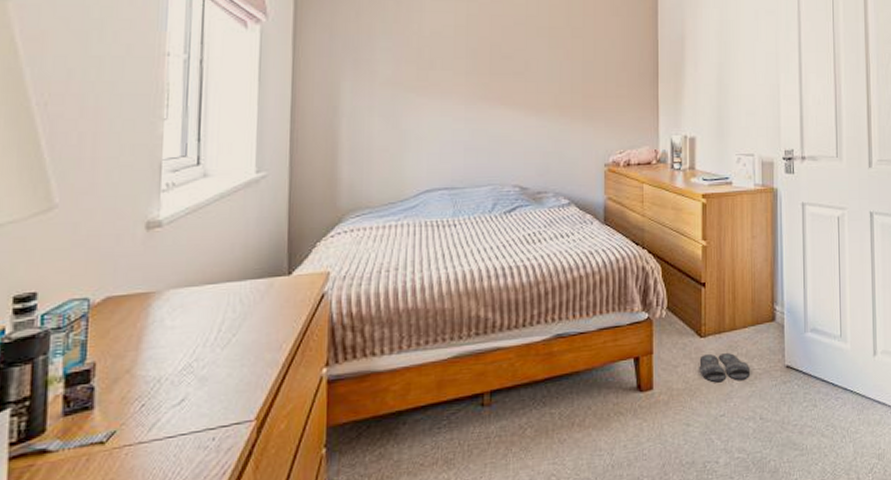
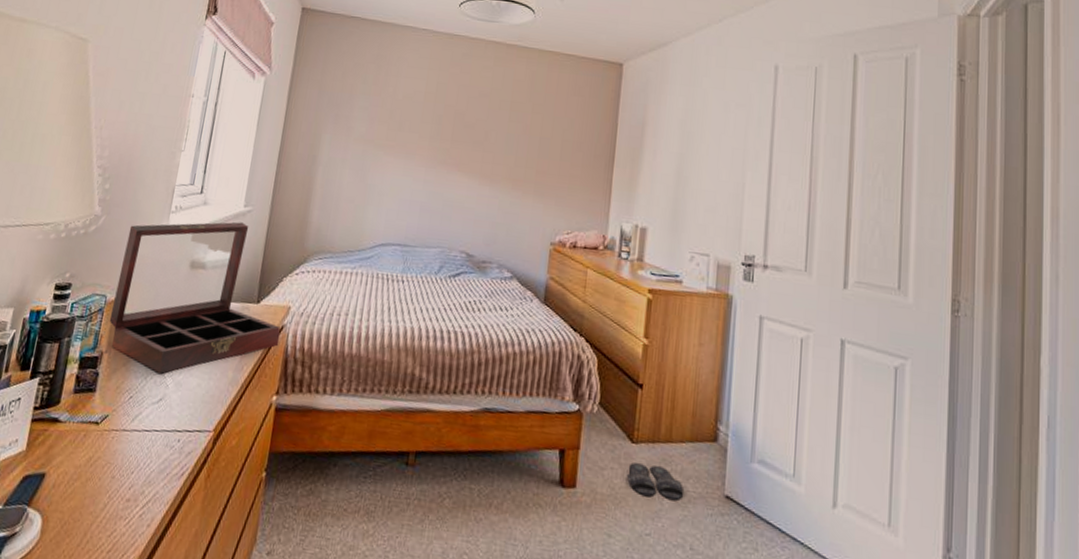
jewelry box: none [98,190,322,372] -> present [109,221,281,374]

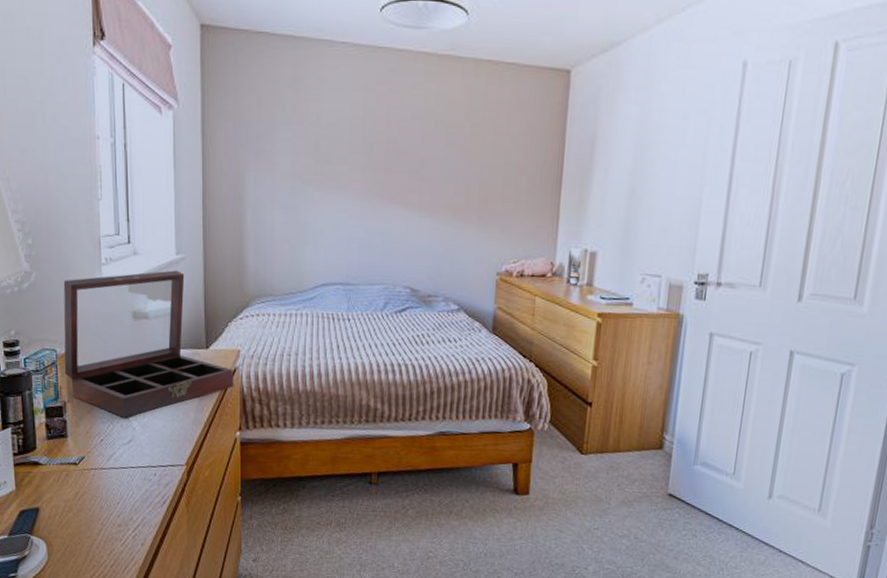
slippers: present [626,463,683,501] -> none [576,471,629,501]

